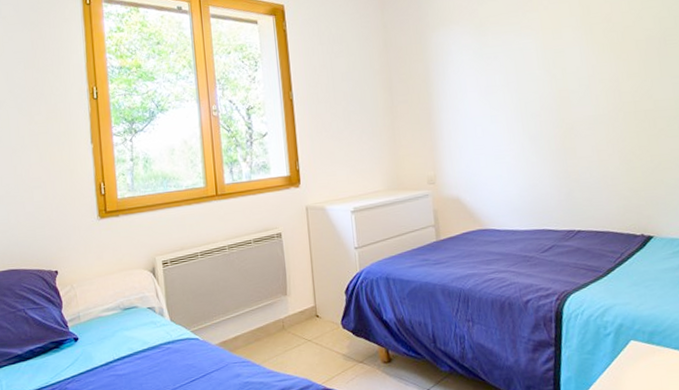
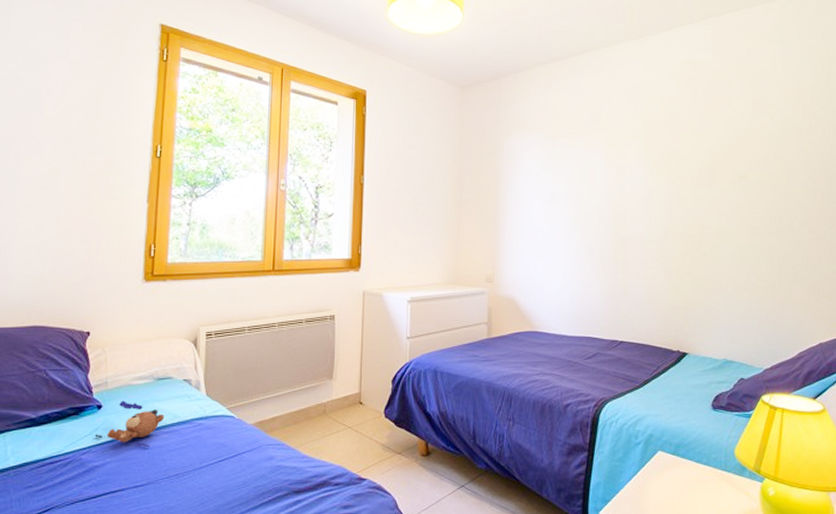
teddy bear: none [75,332,136,374] -> present [94,401,165,448]

